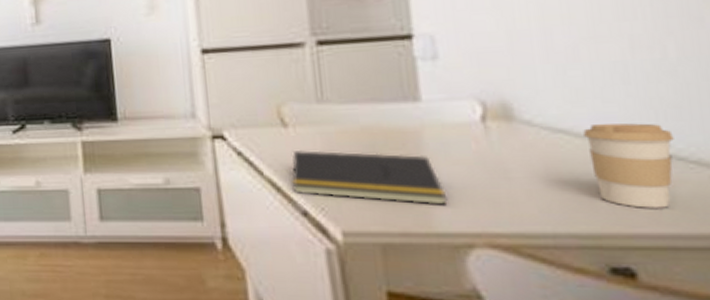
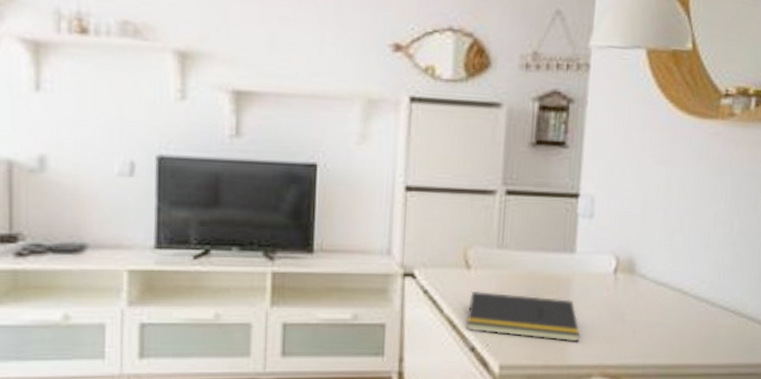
coffee cup: present [583,123,674,208] -> none [675,280,725,345]

